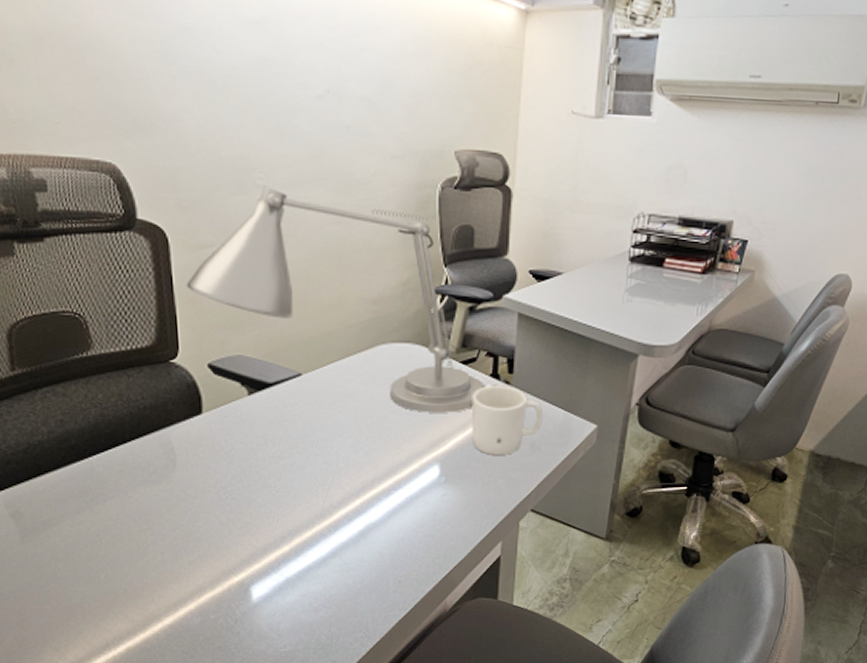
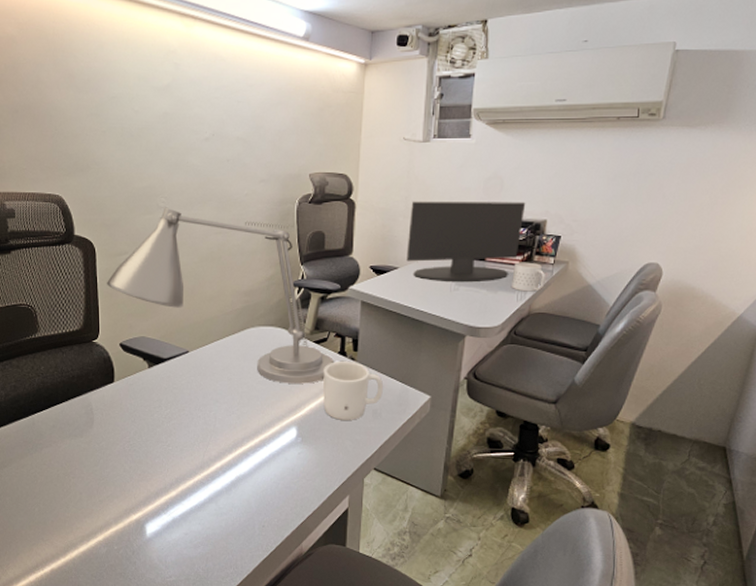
monitor: none [572,191,711,292] -> present [406,201,526,281]
mug: none [692,269,730,305] -> present [512,262,546,292]

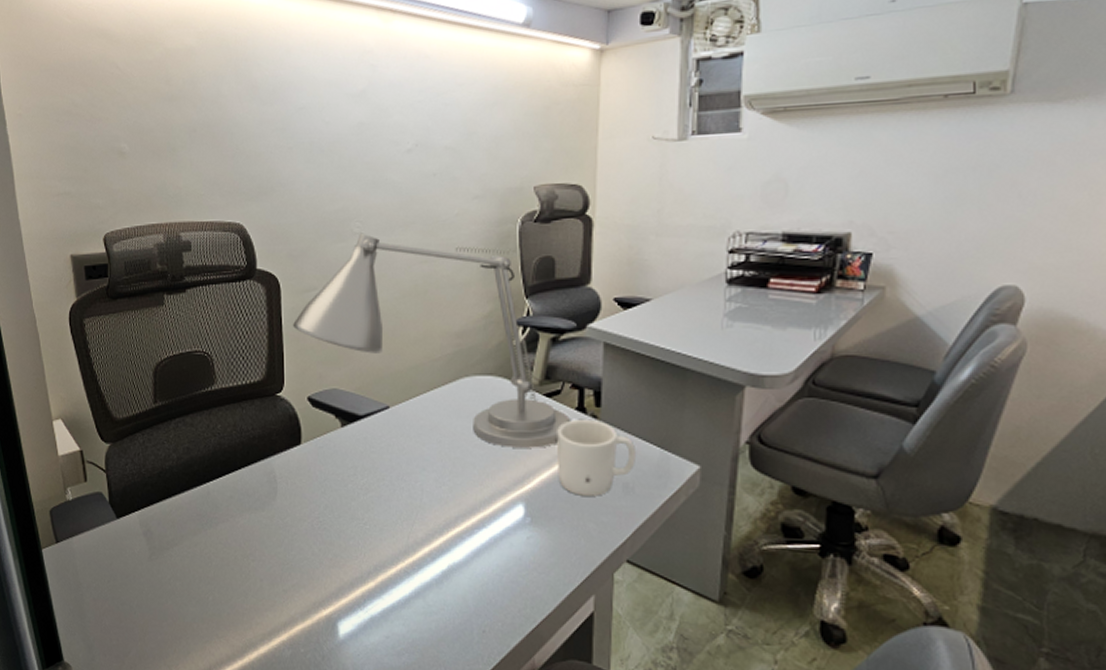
monitor: present [406,201,526,281] -> none [661,210,821,316]
mug: present [512,262,546,292] -> none [806,288,855,328]

